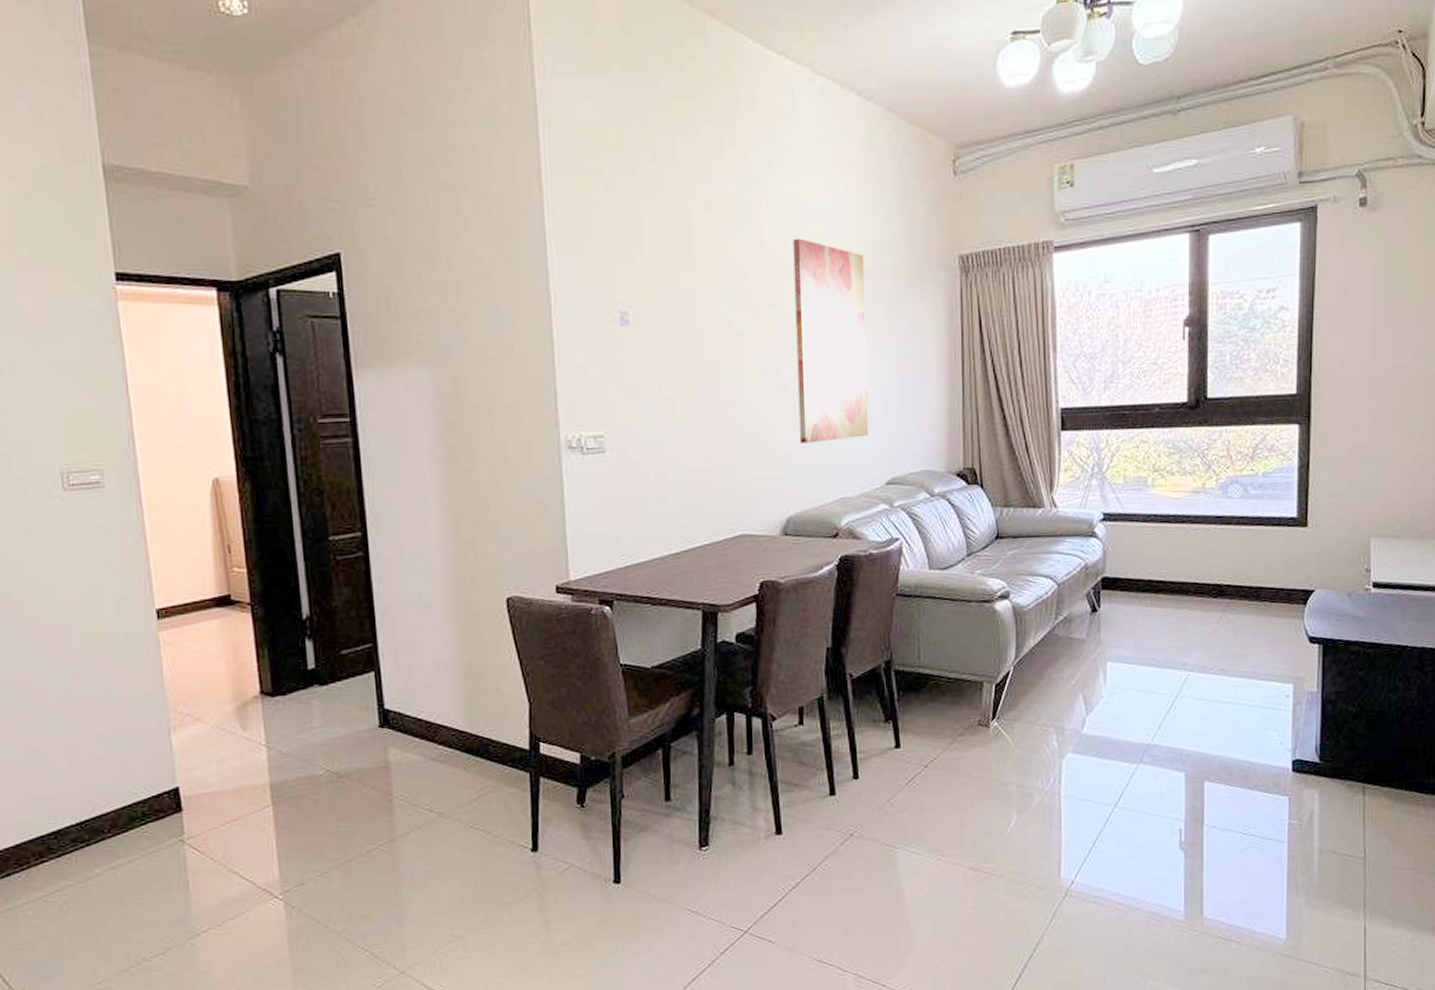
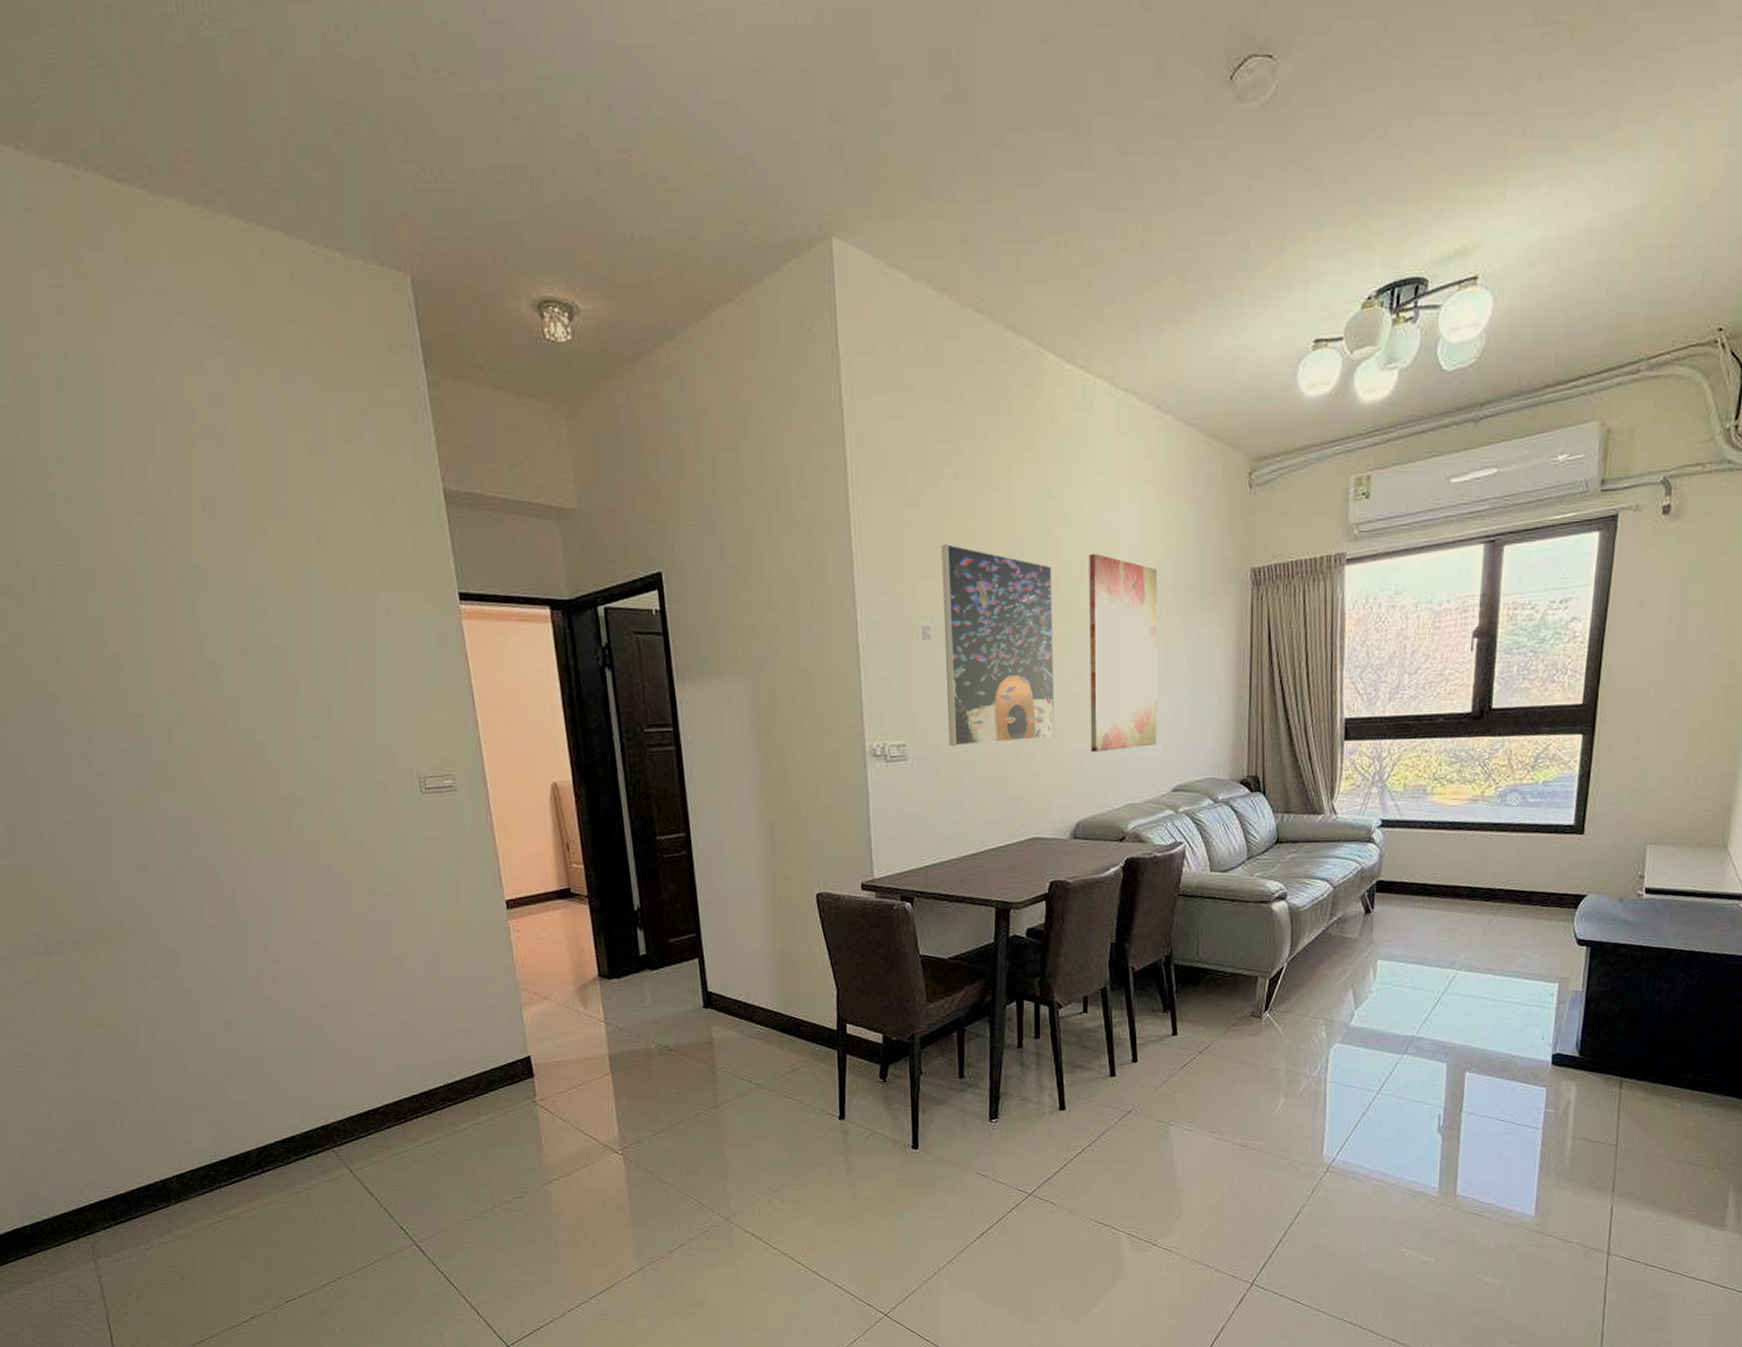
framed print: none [639,227,762,437] -> present [941,544,1055,746]

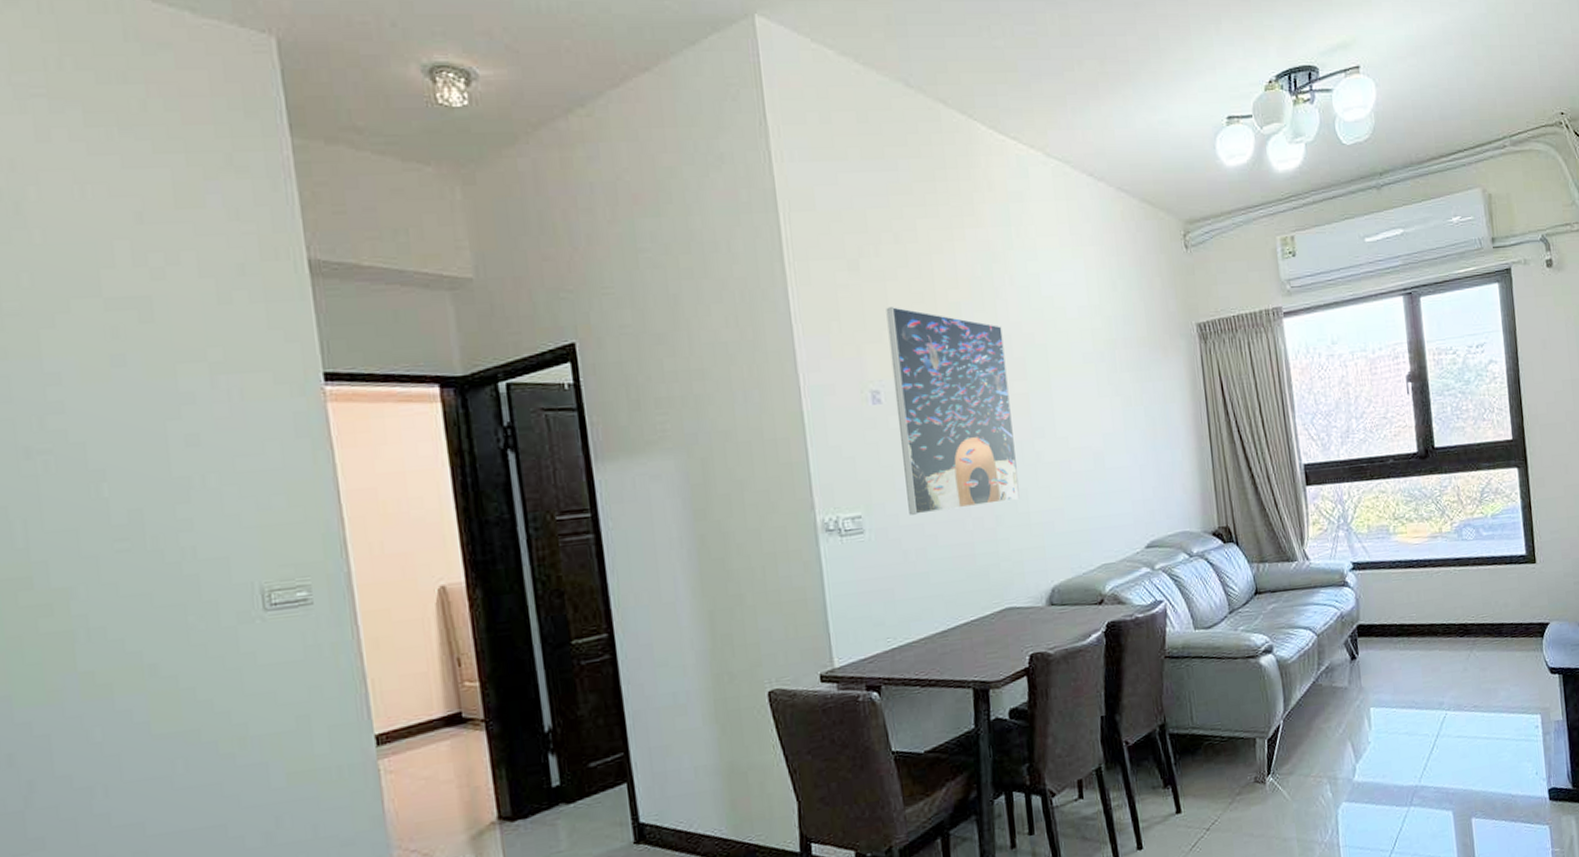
wall art: present [1089,553,1158,752] -> none [1038,312,1126,513]

